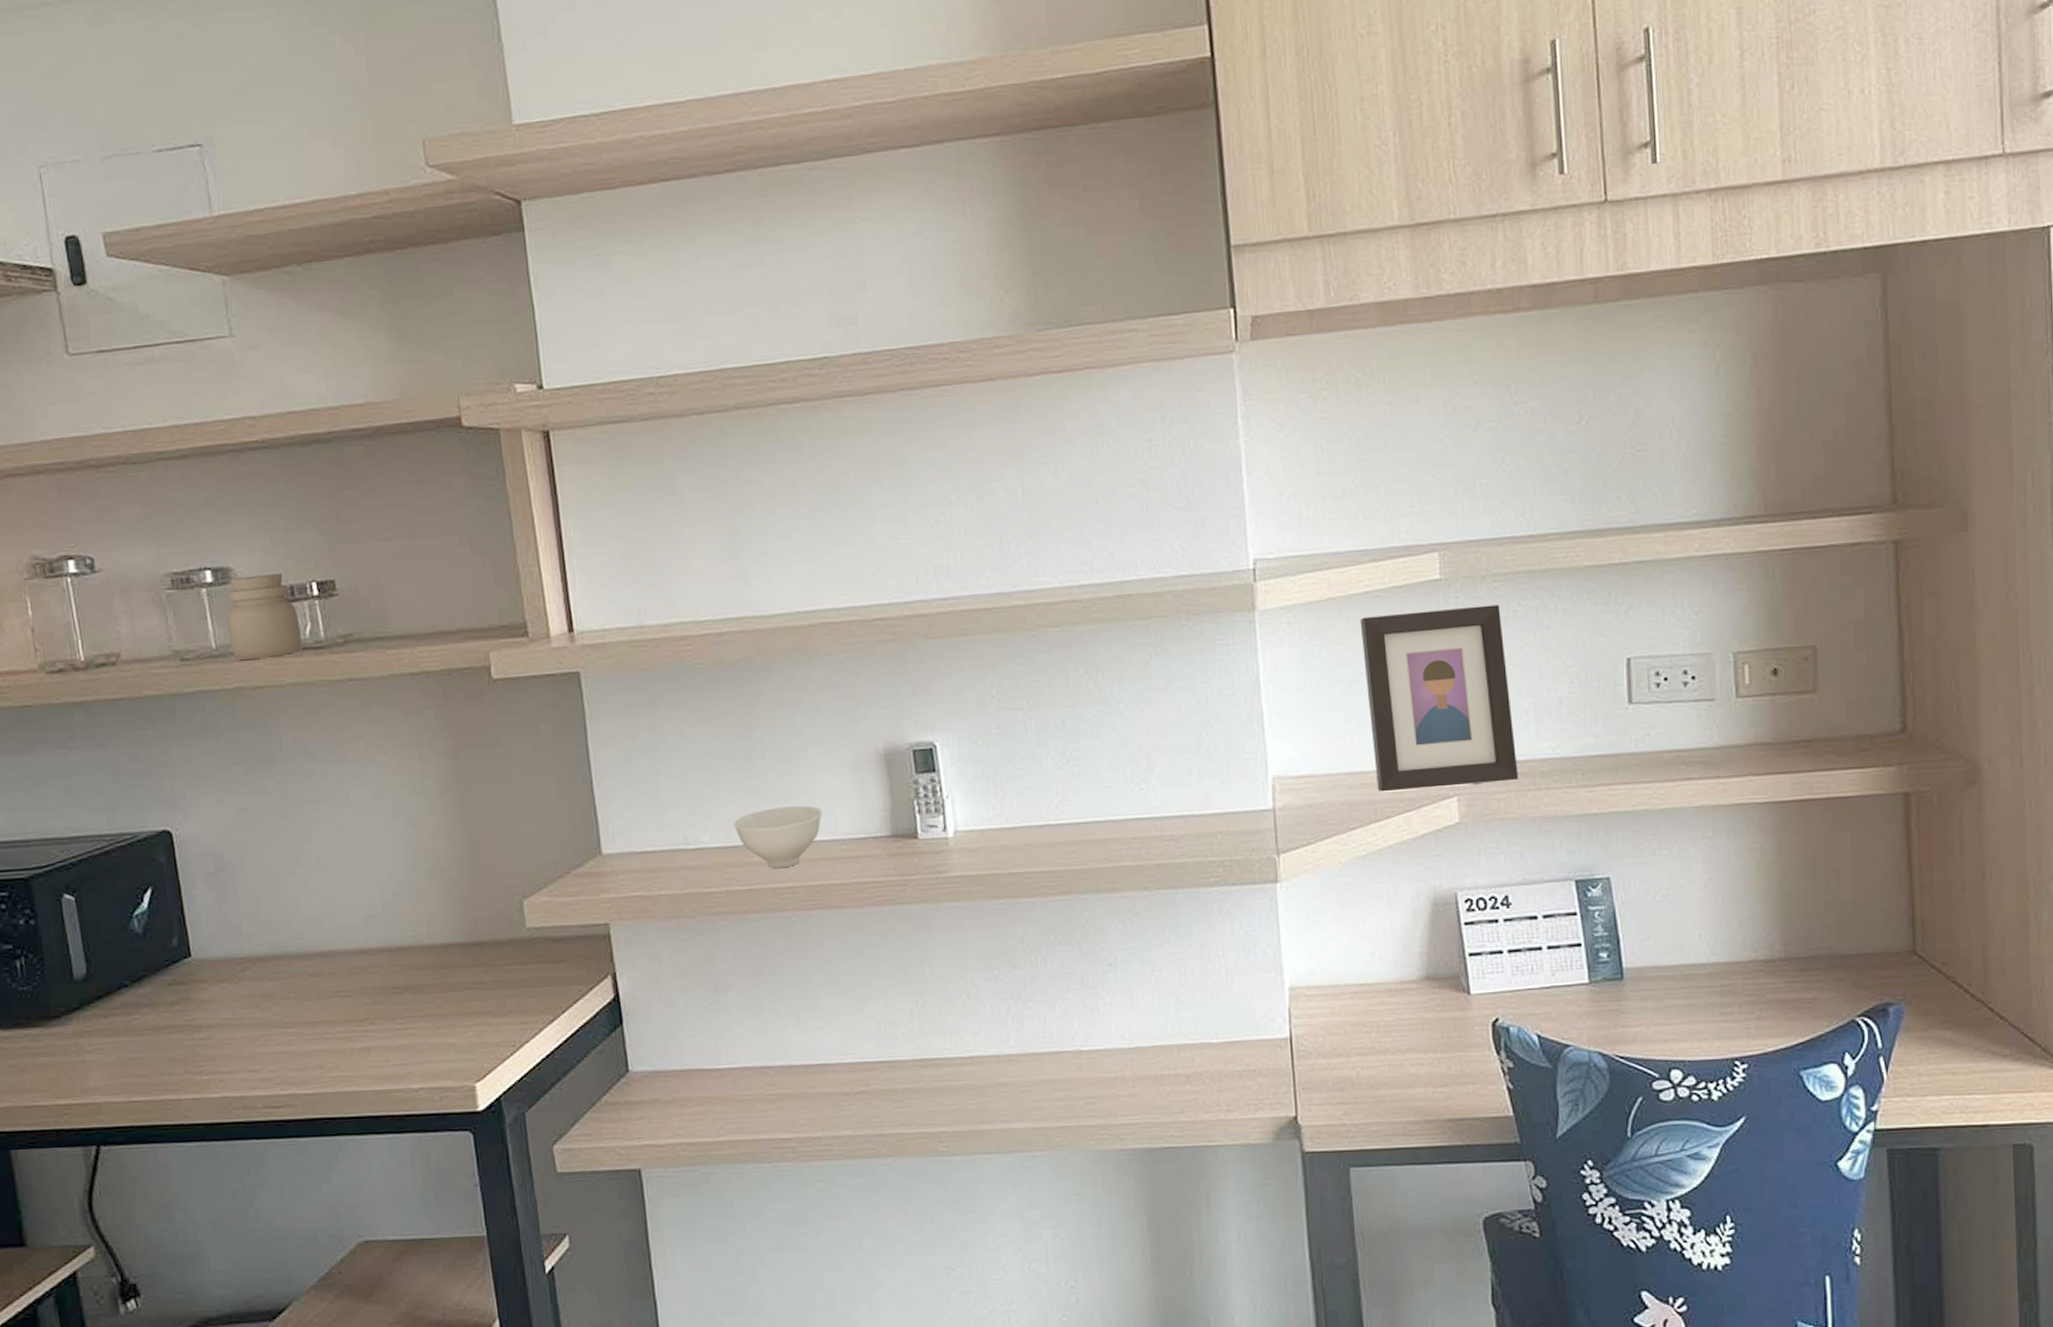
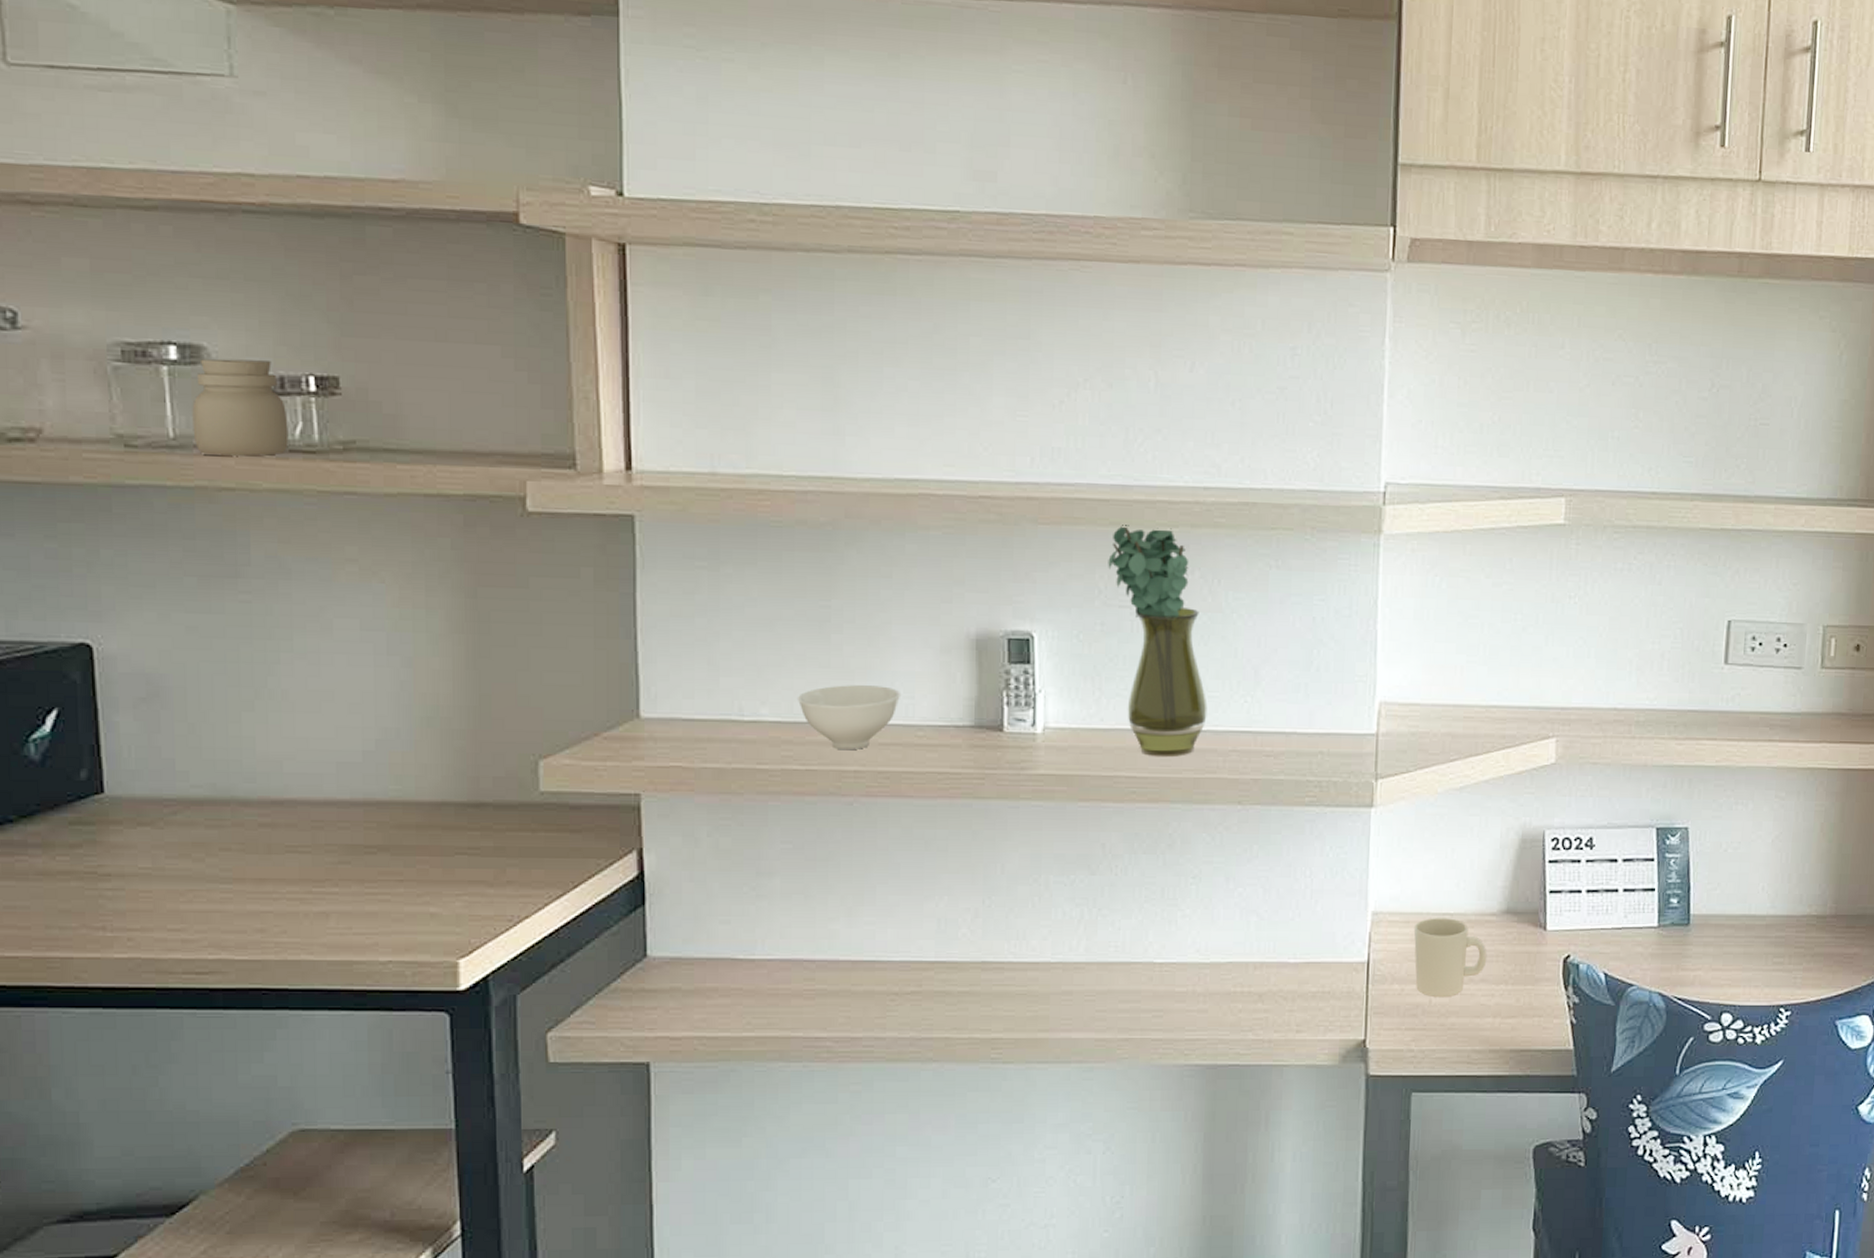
vase: none [996,628,1106,851] -> present [1108,525,1208,758]
mug: none [1332,988,1412,1070] -> present [1413,918,1487,998]
picture frame: present [1360,604,1519,792] -> none [1480,553,1617,727]

